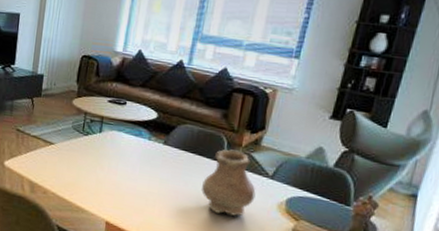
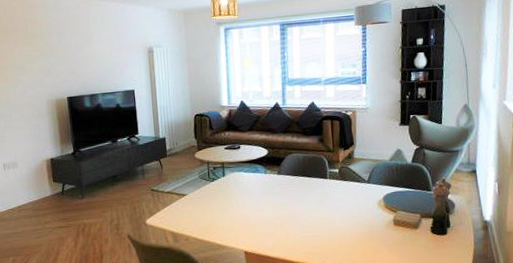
vase: present [200,149,256,216] -> none [315,166,359,222]

